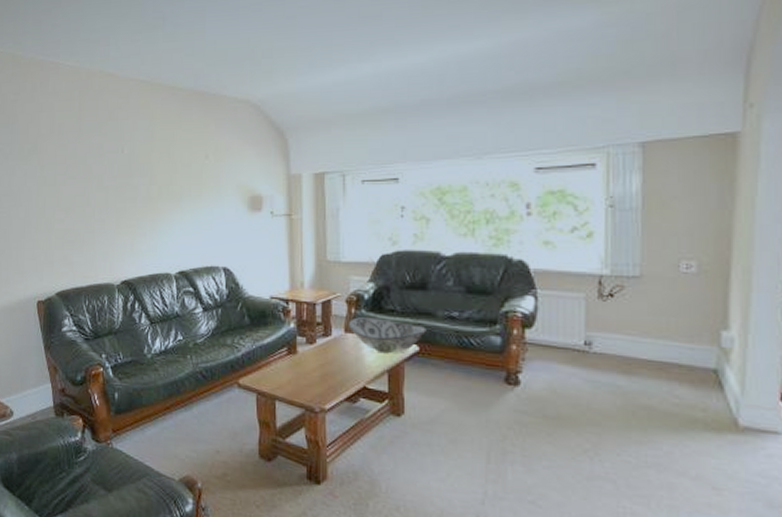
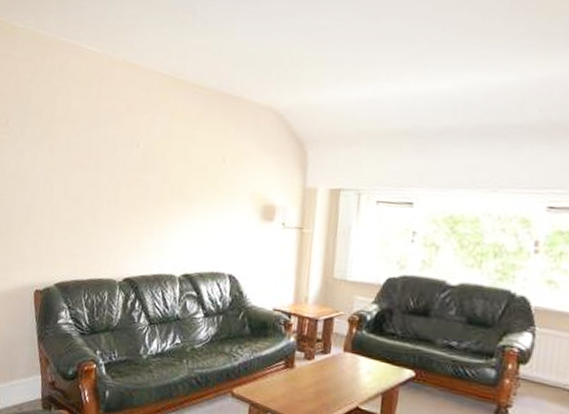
decorative bowl: present [349,317,426,354] -> none [348,337,424,378]

